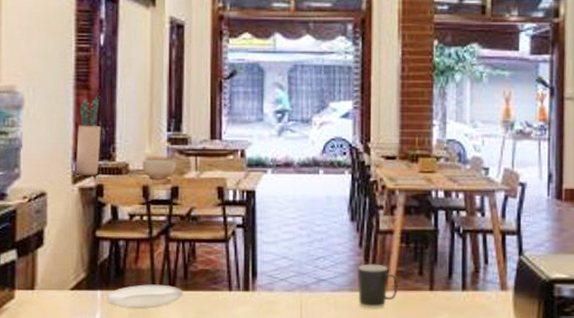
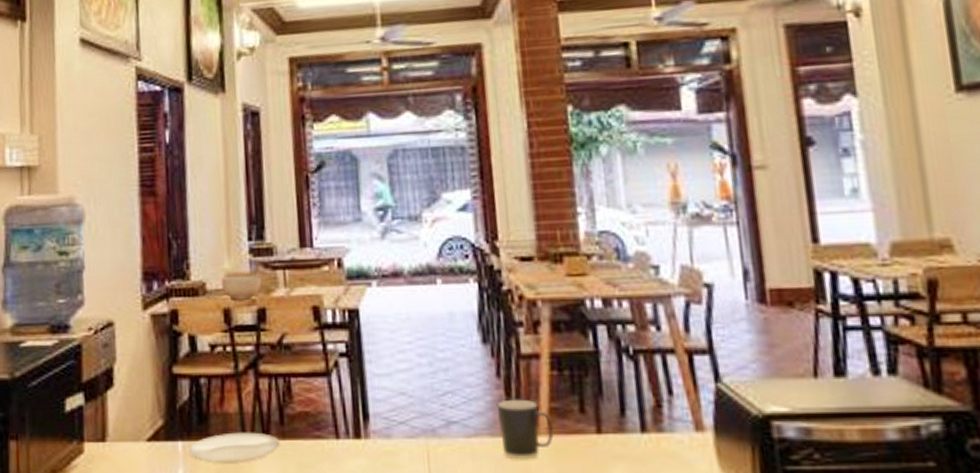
vase: present [75,92,101,175] -> none [145,198,172,299]

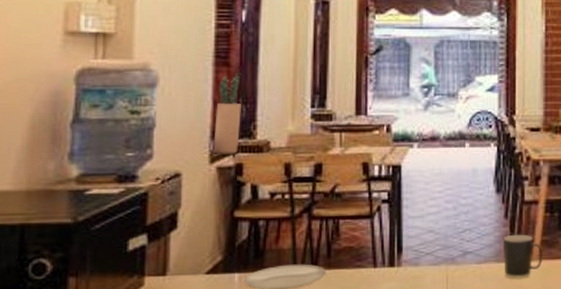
vase: none [145,198,172,299] -> present [213,69,242,154]
bowl: present [221,275,261,300] -> none [284,136,320,157]

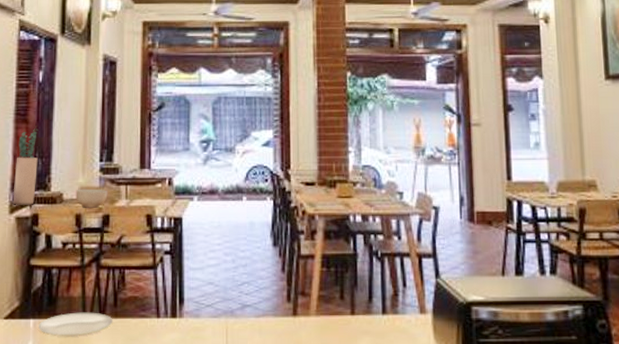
bowl: none [284,136,320,157] -> present [76,189,108,208]
mug: present [503,234,543,279] -> none [280,288,320,334]

